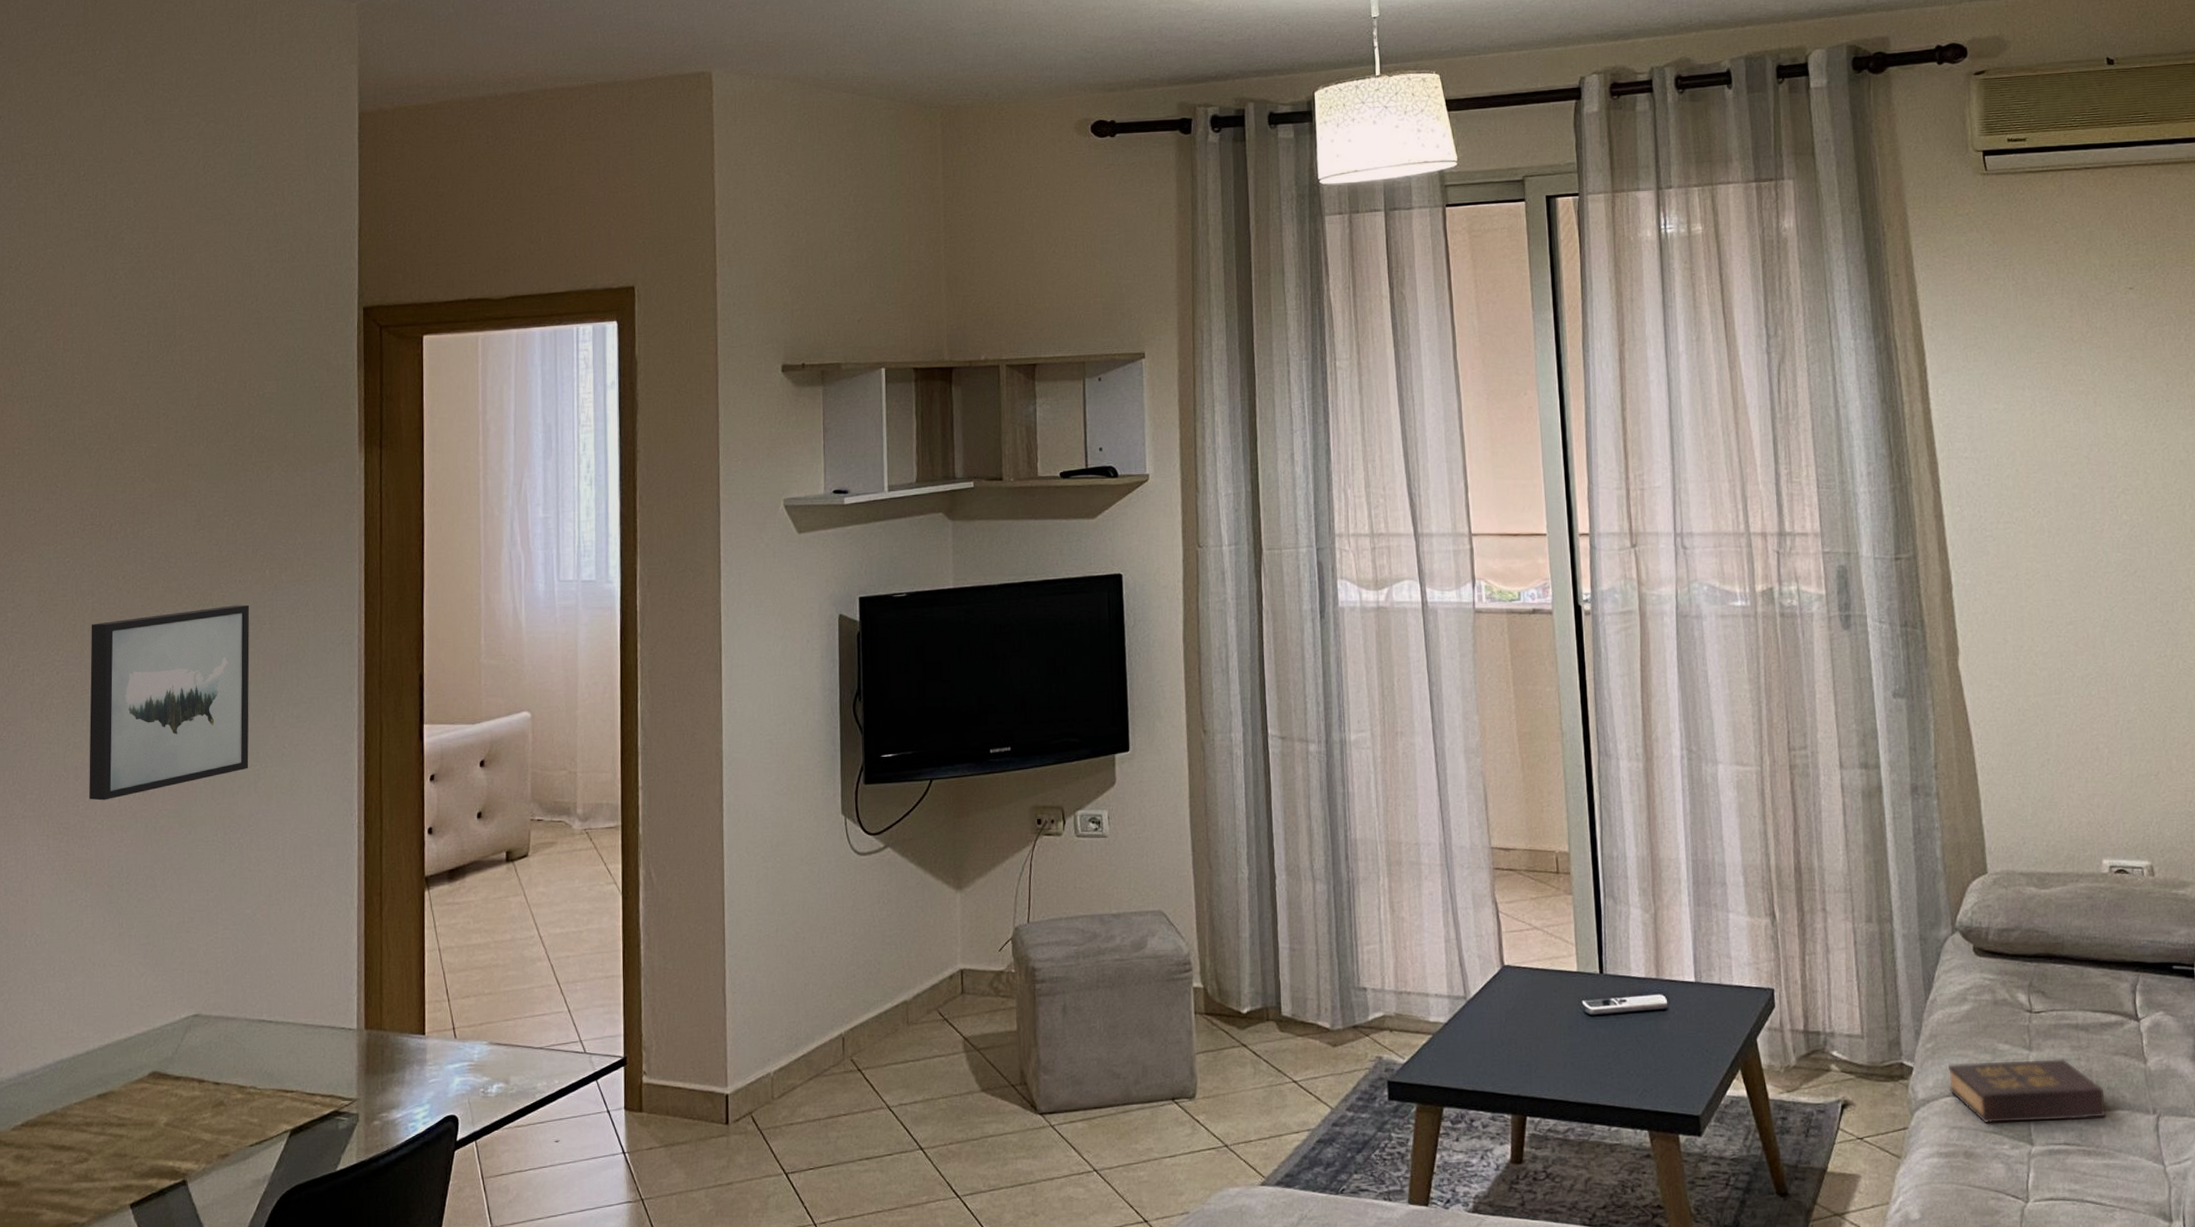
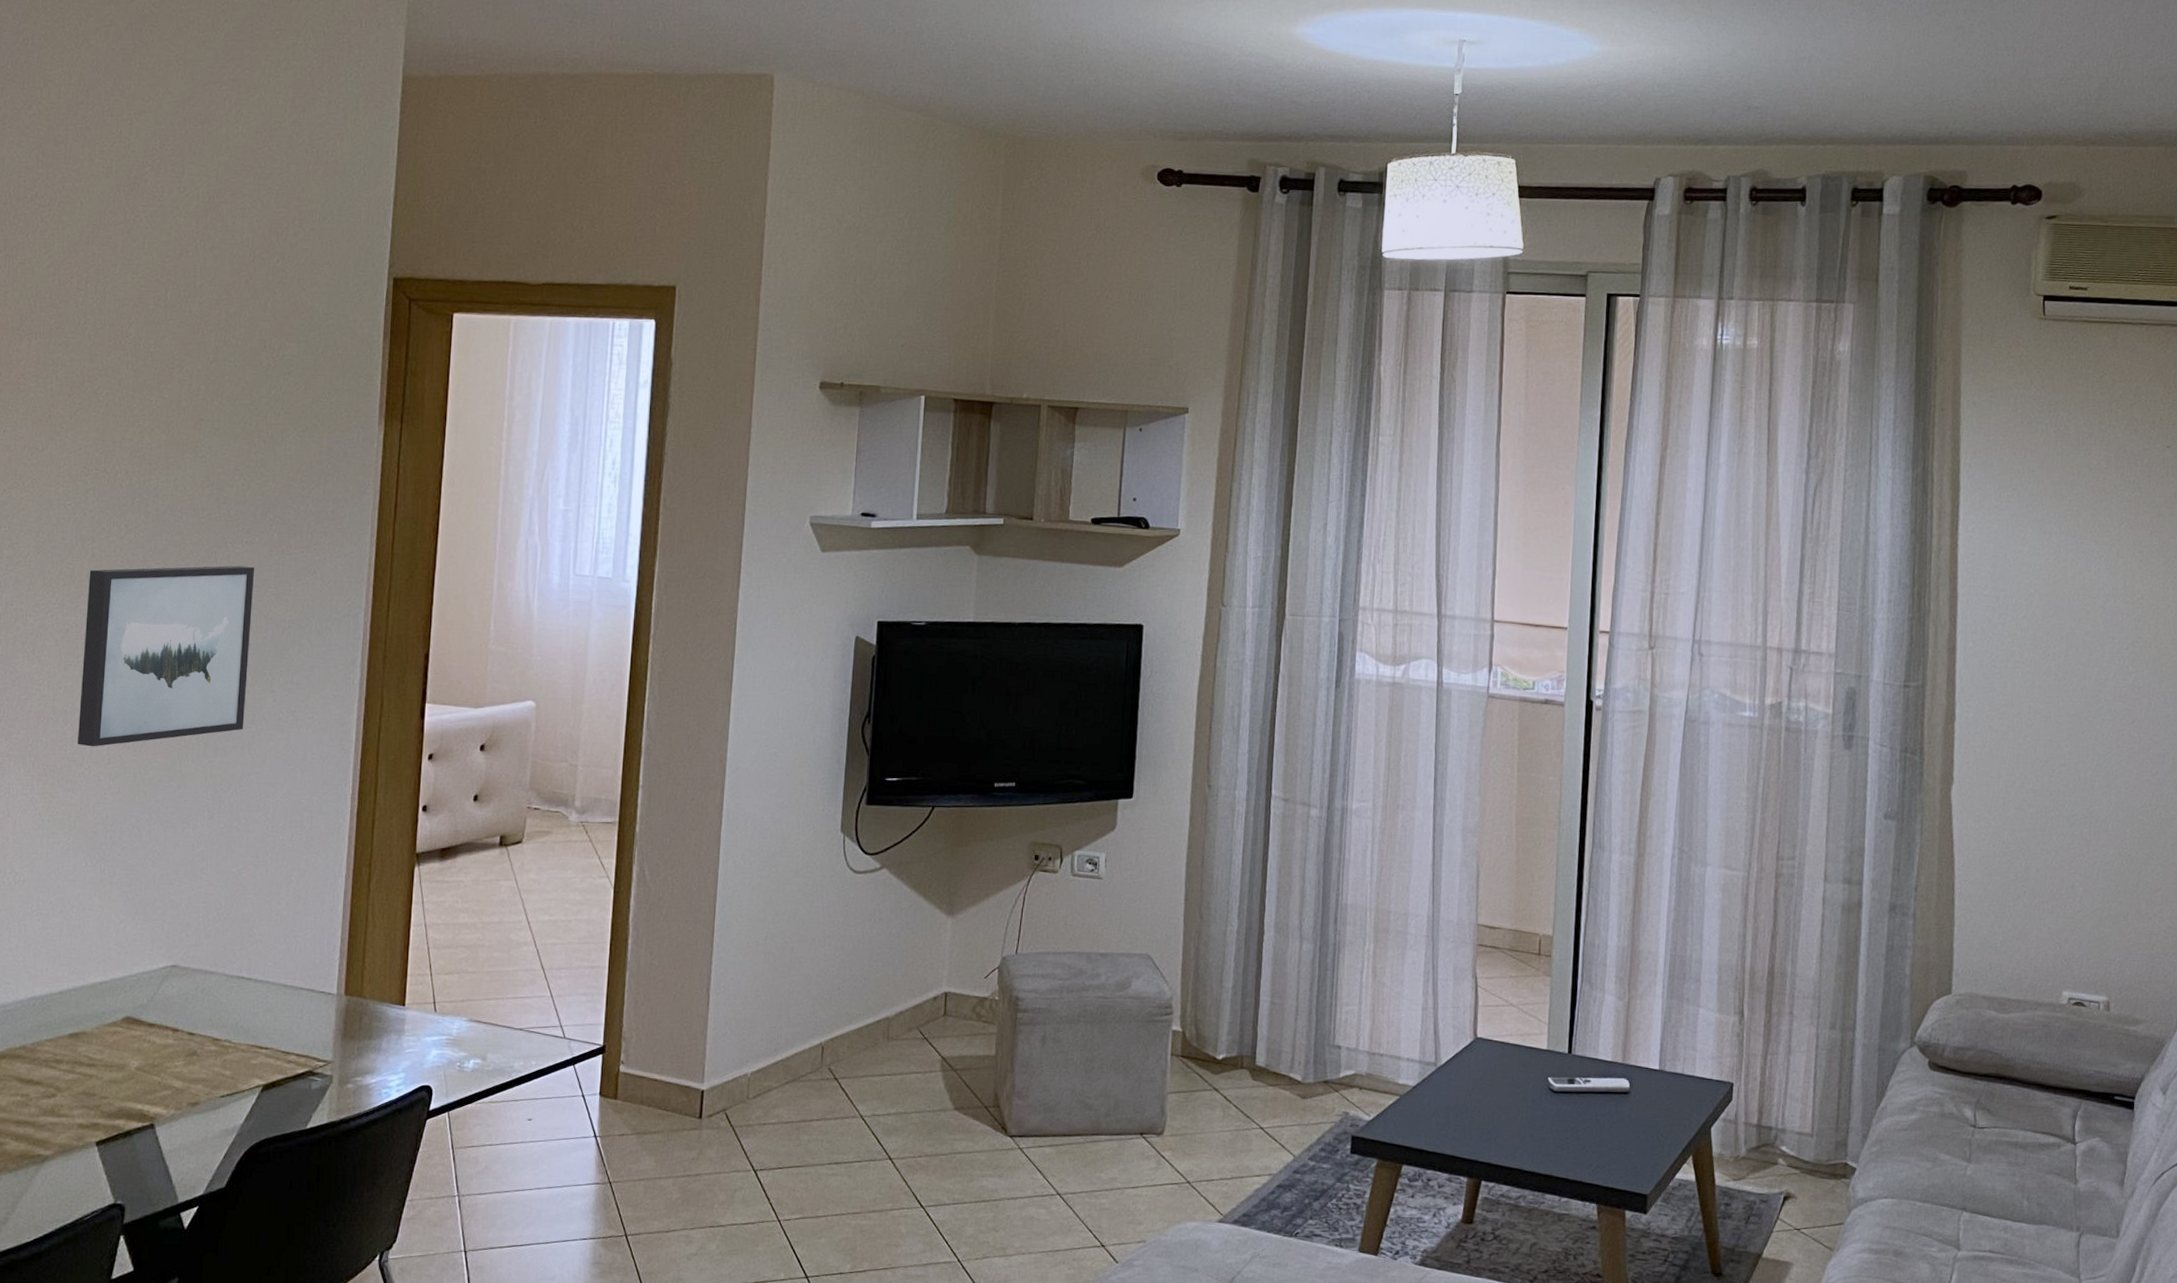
hardback book: present [1948,1059,2106,1123] -> none [1887,1168,2033,1230]

